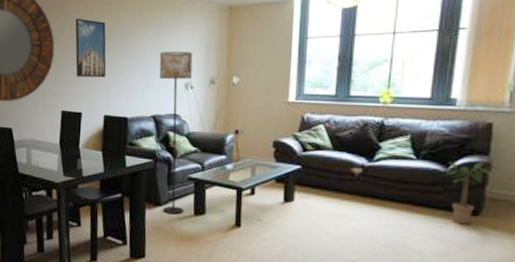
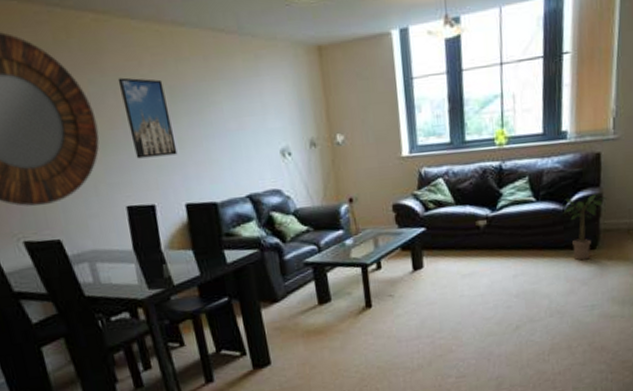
floor lamp: present [159,52,193,215] -> none [242,109,306,309]

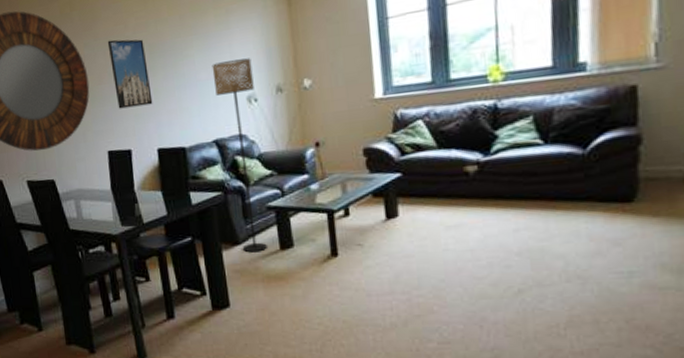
floor lamp: none [242,109,306,309] -> present [212,58,267,253]
potted plant: present [560,193,609,261] -> none [578,134,652,216]

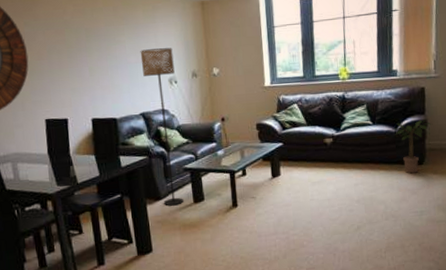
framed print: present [107,39,153,109] -> none [47,21,88,83]
potted plant: none [578,134,652,216] -> present [392,120,433,174]

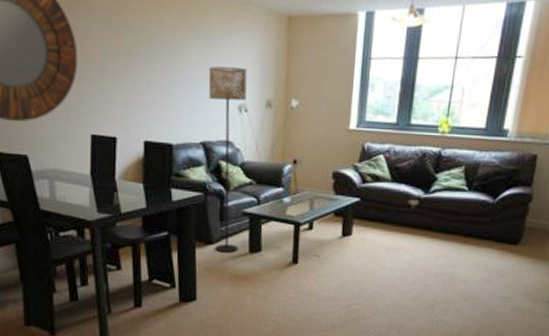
potted plant: present [392,120,433,174] -> none [490,193,539,253]

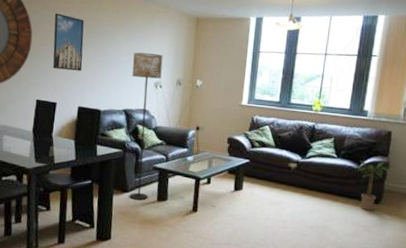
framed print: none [103,18,145,95] -> present [53,13,85,71]
potted plant: none [490,193,539,253] -> present [355,161,394,211]

